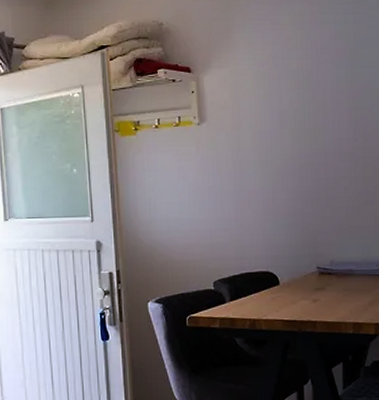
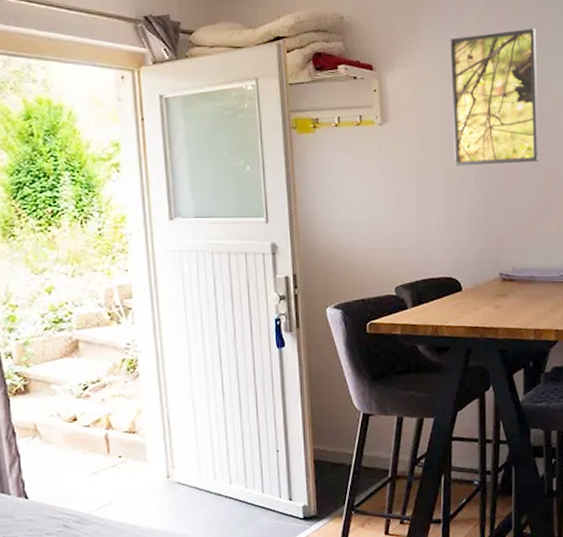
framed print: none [265,22,356,162] -> present [450,28,539,166]

